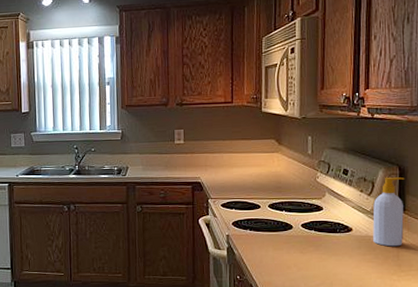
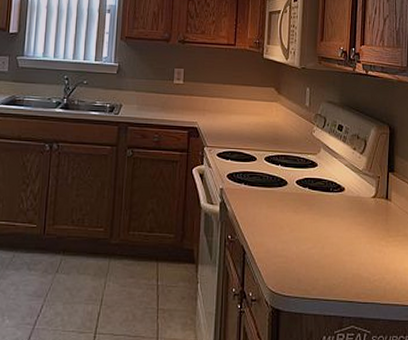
soap bottle: present [373,177,405,247] -> none [364,136,395,210]

